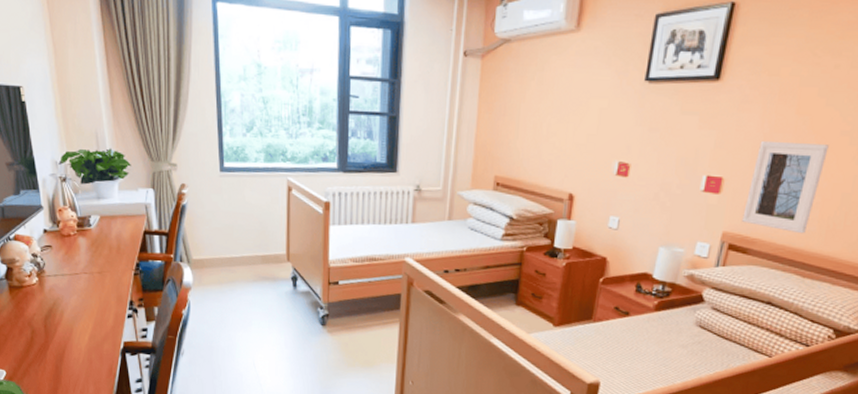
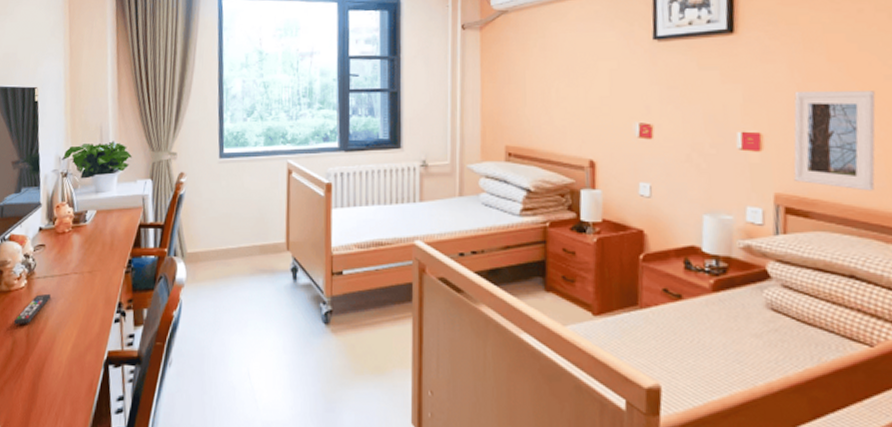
remote control: none [30,290,63,317] -> present [13,293,51,325]

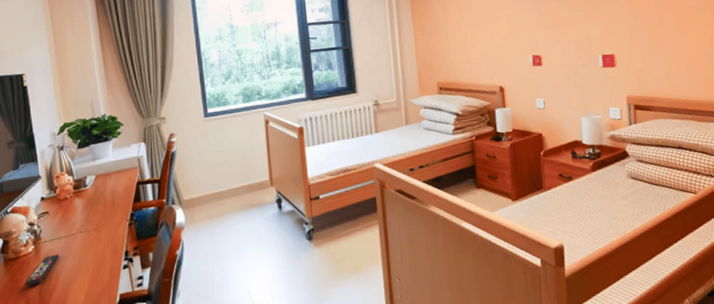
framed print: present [793,90,876,191] -> none [633,17,689,88]

